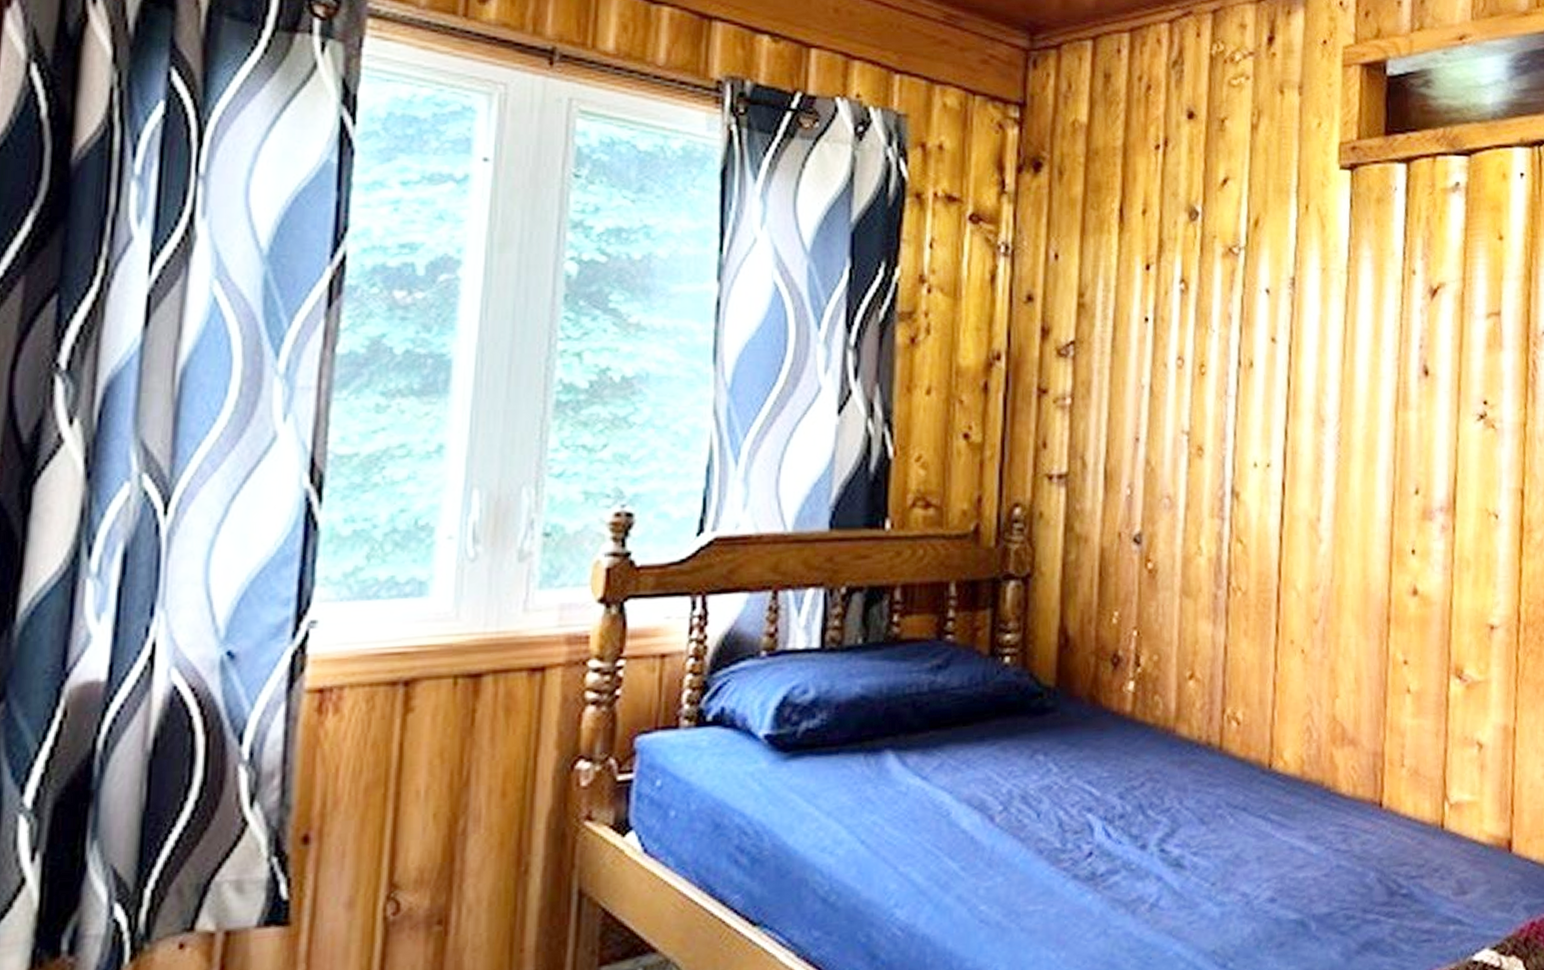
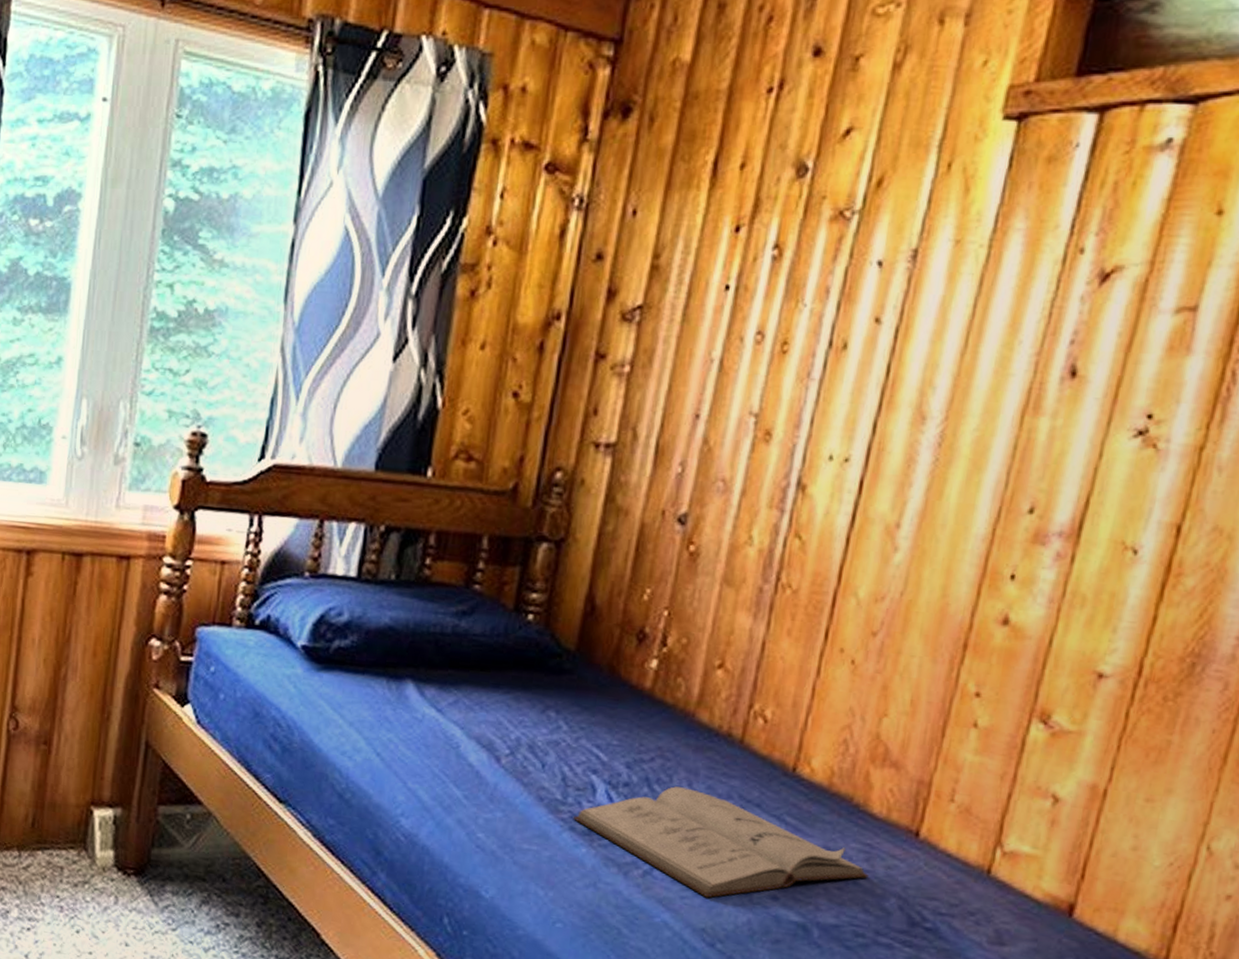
book: none [1074,806,1349,917] -> present [572,786,869,898]

